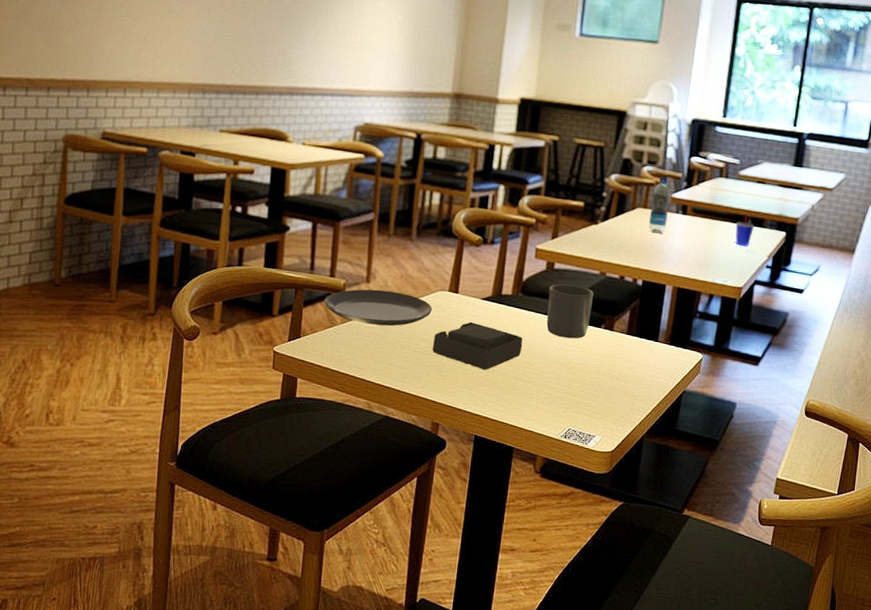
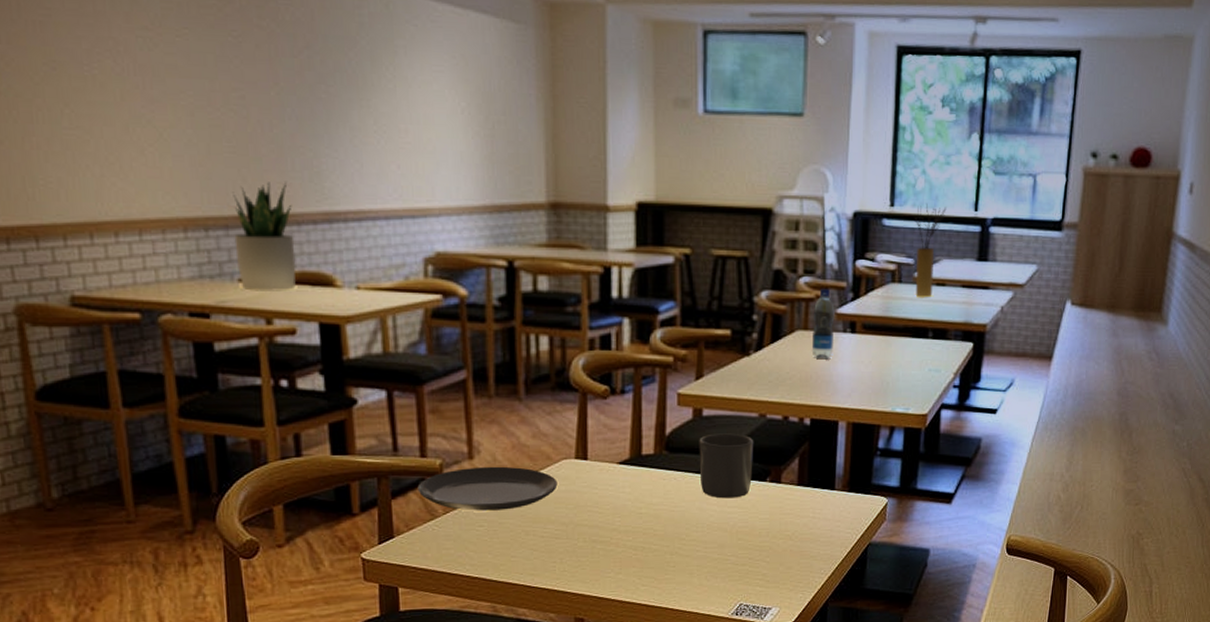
planter: none [221,62,267,142] -> present [233,182,296,291]
napkin holder: present [432,321,523,370] -> none [563,492,675,548]
beverage cup: present [735,216,755,247] -> none [915,327,937,365]
vase: none [739,117,770,193] -> present [914,203,947,298]

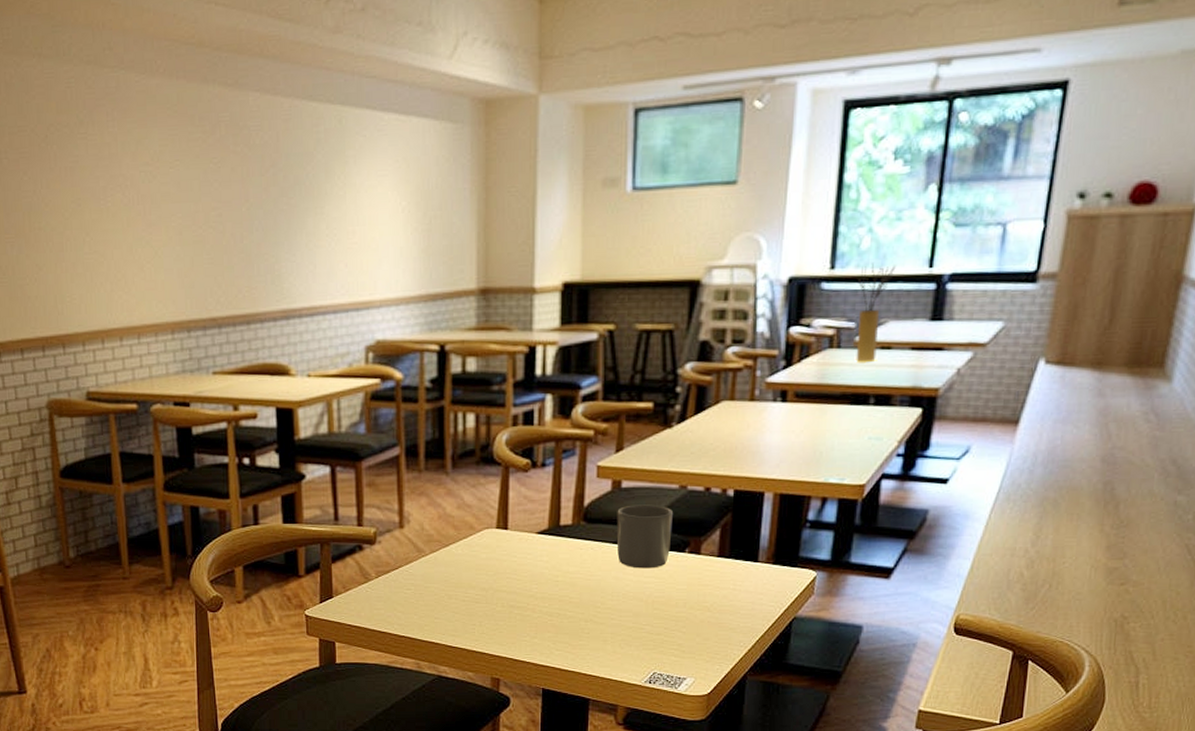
planter: present [233,182,296,291] -> none [210,286,259,382]
plate: present [417,466,558,511] -> none [354,535,479,576]
bottle: present [811,288,835,360] -> none [737,357,764,430]

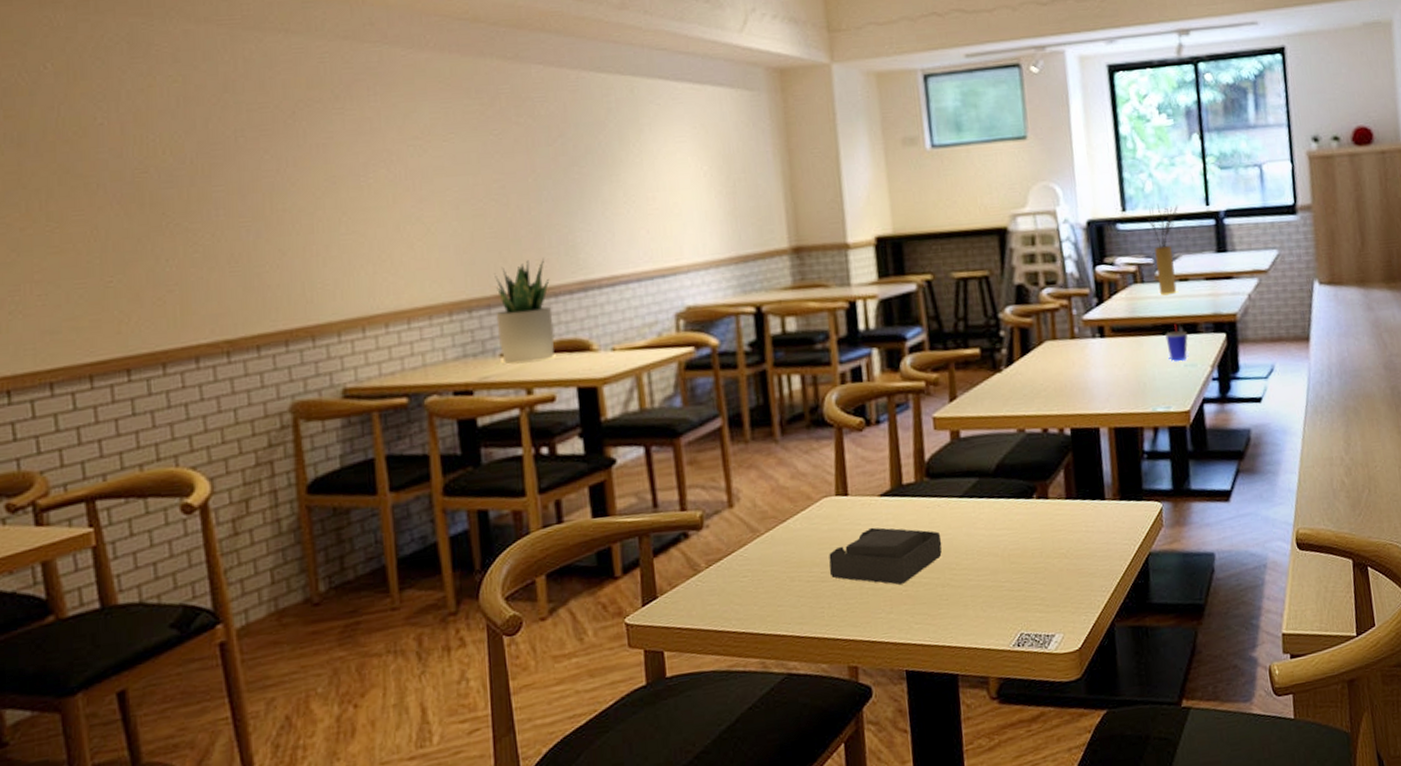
planter: none [210,286,259,382] -> present [494,259,555,365]
napkin holder: none [483,561,590,614] -> present [829,527,942,585]
mug: present [616,504,674,569] -> none [959,452,1019,522]
beverage cup: none [853,394,879,433] -> present [1165,323,1188,361]

